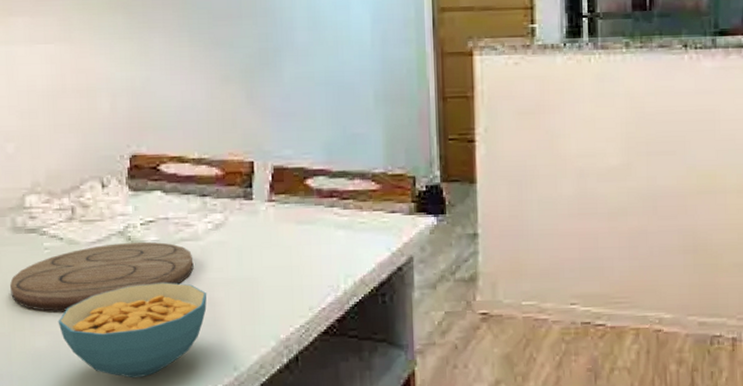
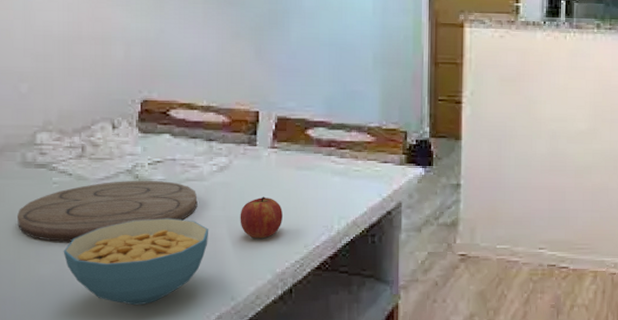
fruit: none [238,255,284,302] -> present [240,196,282,239]

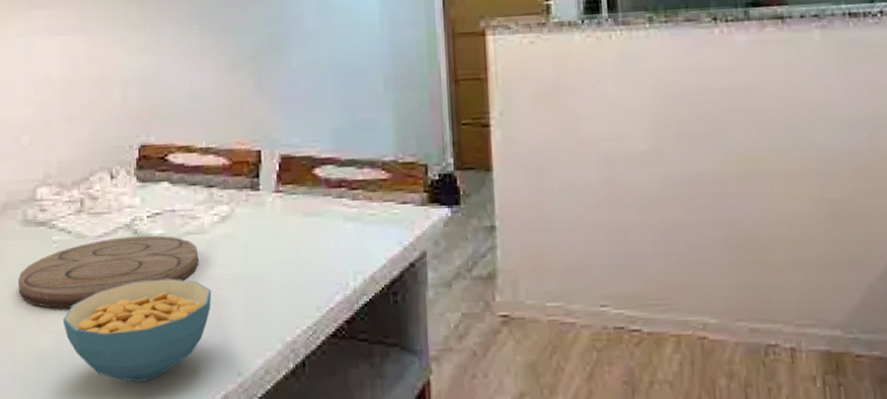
fruit: present [240,196,282,239] -> none [244,250,291,301]

